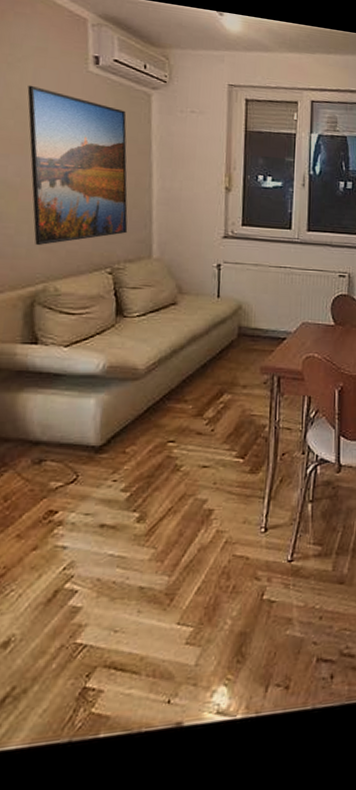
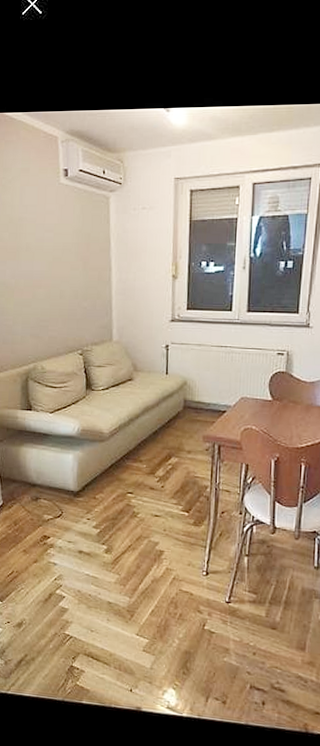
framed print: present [27,85,128,246] -> none [16,201,93,334]

